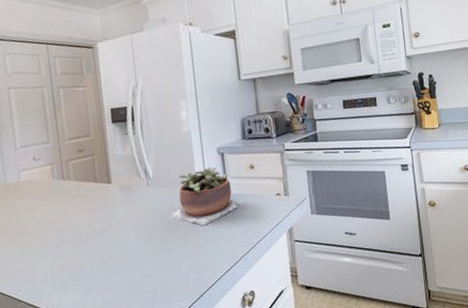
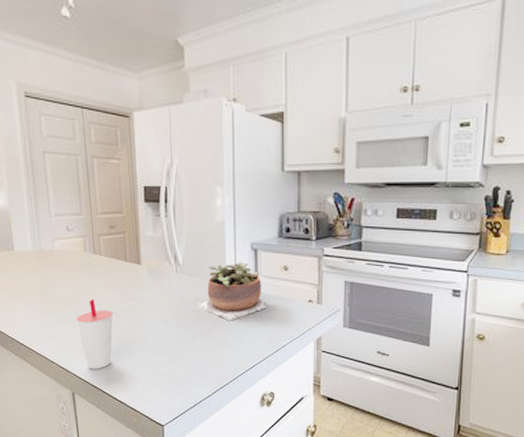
cup: none [45,225,85,301] -> present [76,299,113,369]

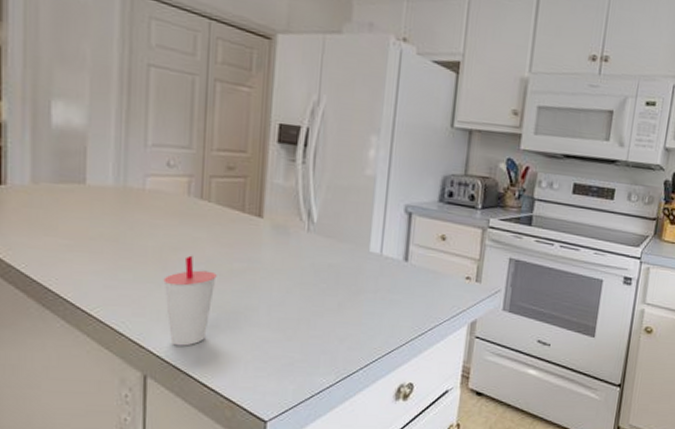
succulent plant: present [198,262,271,321] -> none [330,226,421,295]

